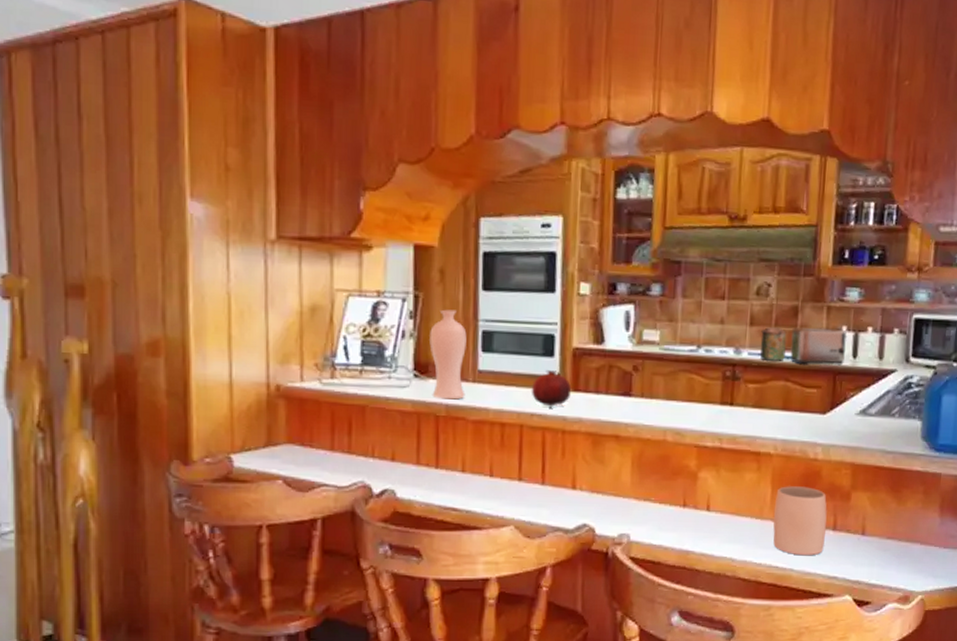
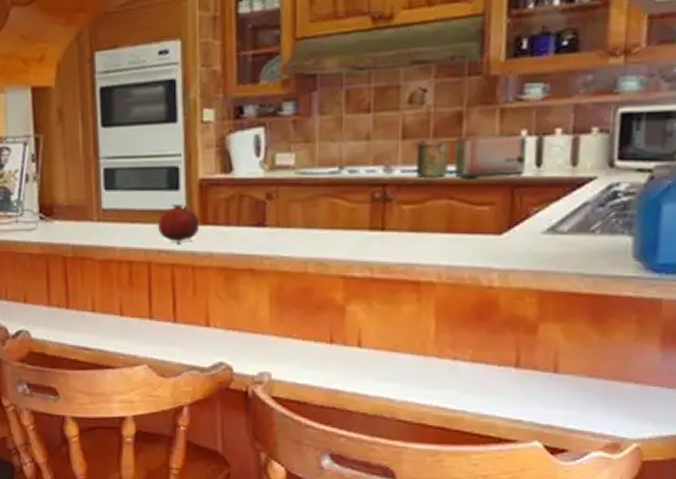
vase: present [429,309,467,400] -> none [52,149,91,240]
mug: present [773,486,828,556] -> none [438,318,508,397]

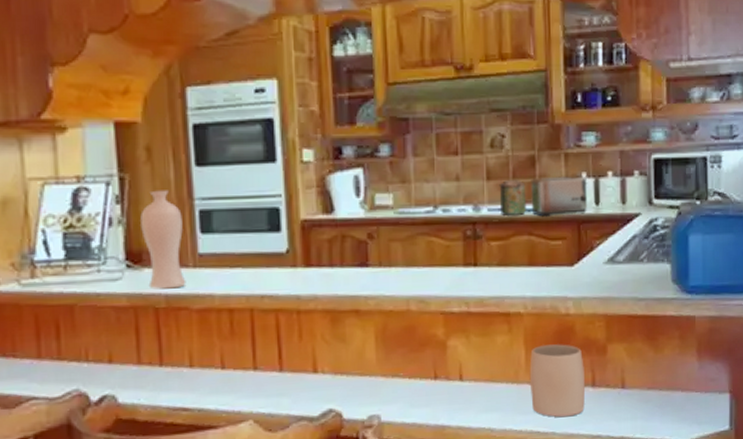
vase: none [52,149,91,240] -> present [140,190,186,290]
fruit: present [157,204,200,242] -> none [259,246,304,286]
mug: none [438,318,508,397] -> present [529,344,586,418]

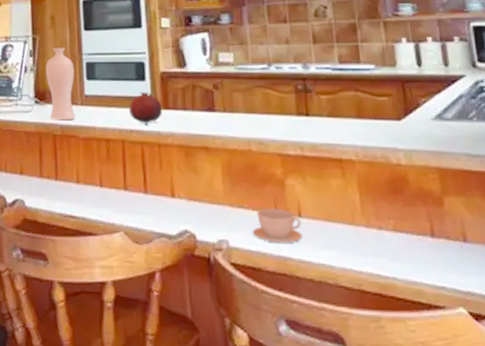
fruit: none [259,246,304,286] -> present [128,92,163,124]
teacup: none [408,373,462,412] -> present [252,208,302,243]
canister: present [499,180,527,215] -> none [324,44,352,73]
mug: present [529,344,586,418] -> none [365,192,426,264]
toaster: present [531,176,588,217] -> none [353,41,410,76]

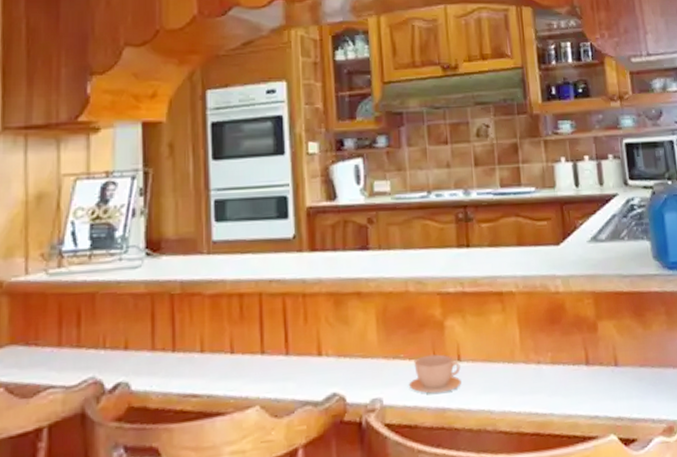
vase: present [46,47,76,121] -> none [161,182,200,276]
fruit: present [128,92,163,124] -> none [267,232,309,271]

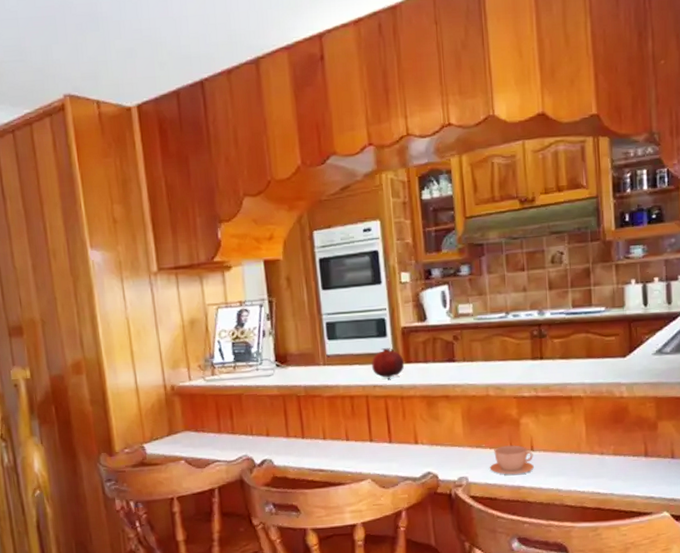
fruit: none [267,232,309,271] -> present [371,348,405,378]

